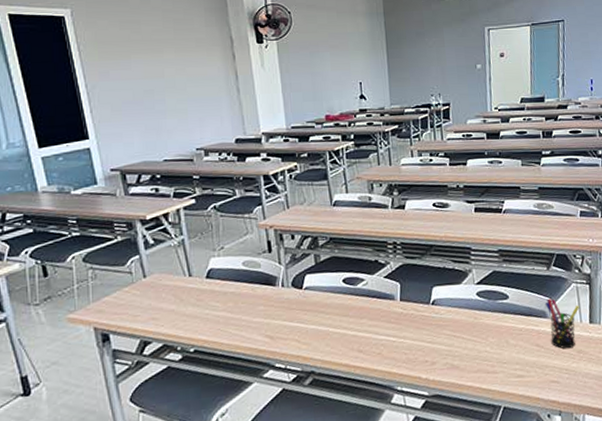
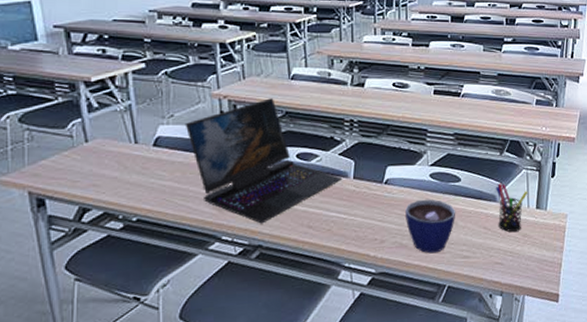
laptop: none [234,225,389,350] -> present [185,98,342,224]
cup: none [454,318,507,374] -> present [405,199,456,254]

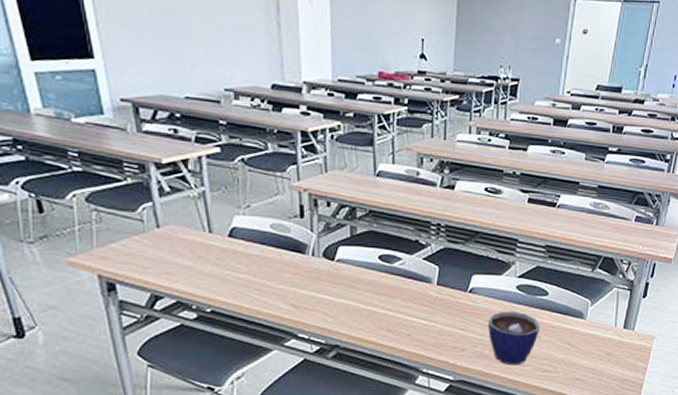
laptop: present [185,98,342,224] -> none [262,195,425,324]
pen holder: present [495,183,528,233] -> none [583,300,617,350]

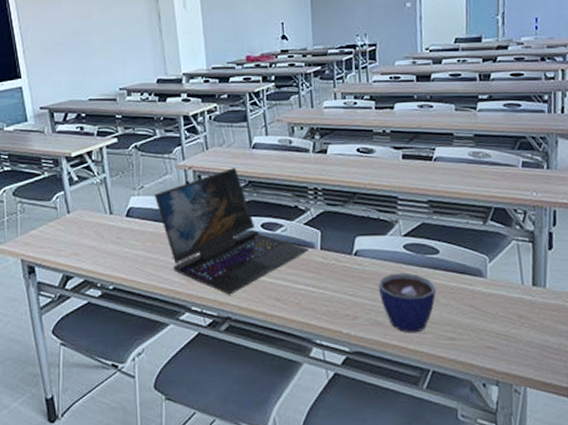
laptop: none [262,195,425,324] -> present [154,168,308,295]

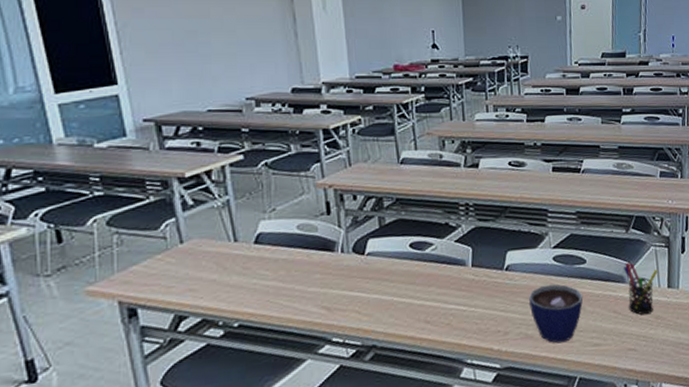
laptop: present [154,168,308,295] -> none [288,185,459,322]
pen holder: none [480,256,521,313] -> present [623,262,658,315]

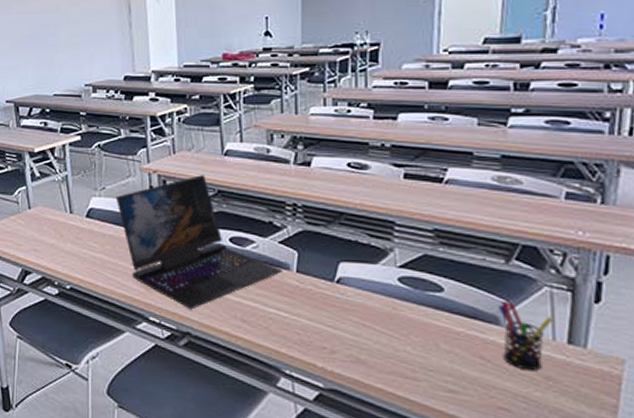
laptop: none [288,185,459,322] -> present [115,175,282,310]
cup: present [529,284,583,344] -> none [364,307,437,379]

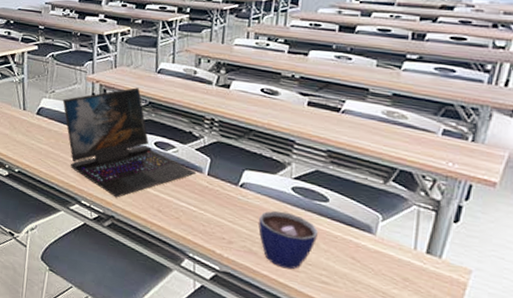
cup: none [364,307,437,379] -> present [258,210,319,270]
pen holder: present [497,300,553,371] -> none [371,213,417,273]

